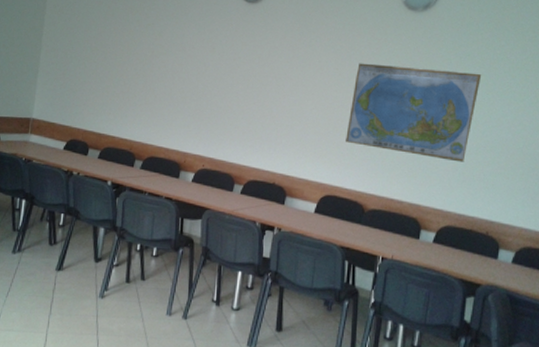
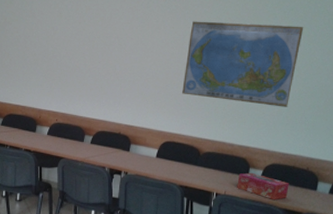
tissue box: none [406,235,466,269] -> present [237,172,289,200]

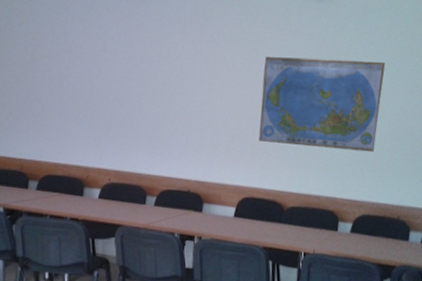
tissue box: present [237,172,289,200] -> none [326,226,381,255]

